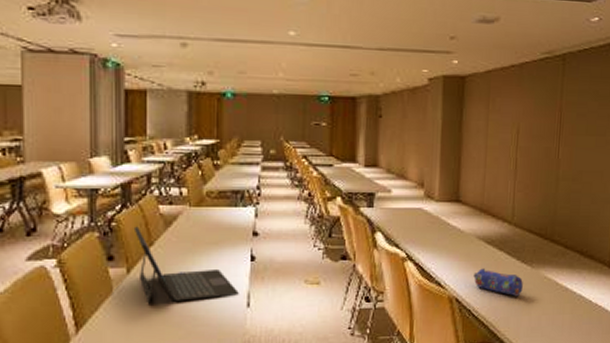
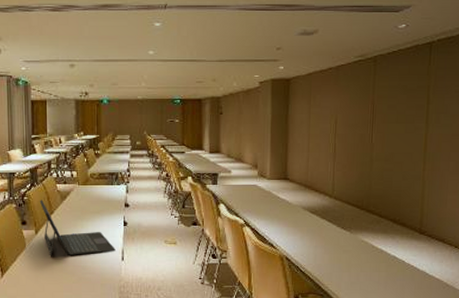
pencil case: present [473,267,523,297] -> none [300,232,343,257]

